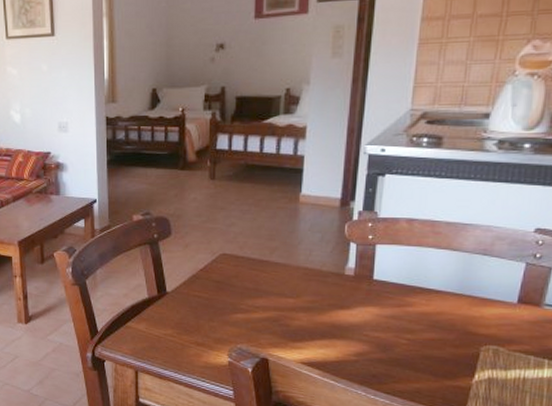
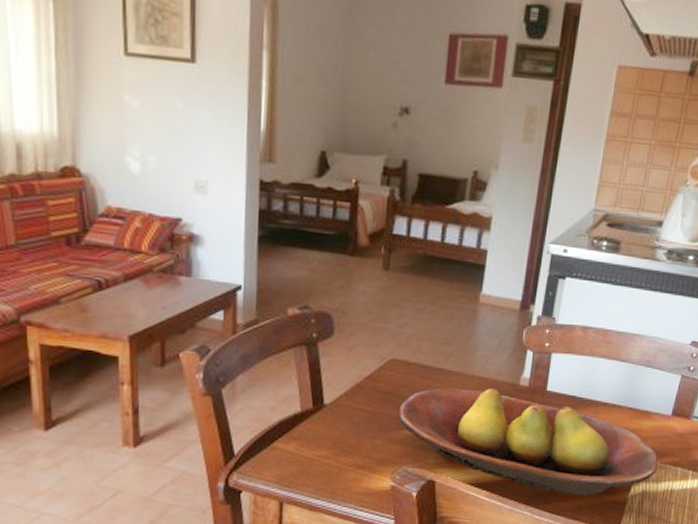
fruit bowl: none [231,277,505,379] -> present [398,388,658,496]

